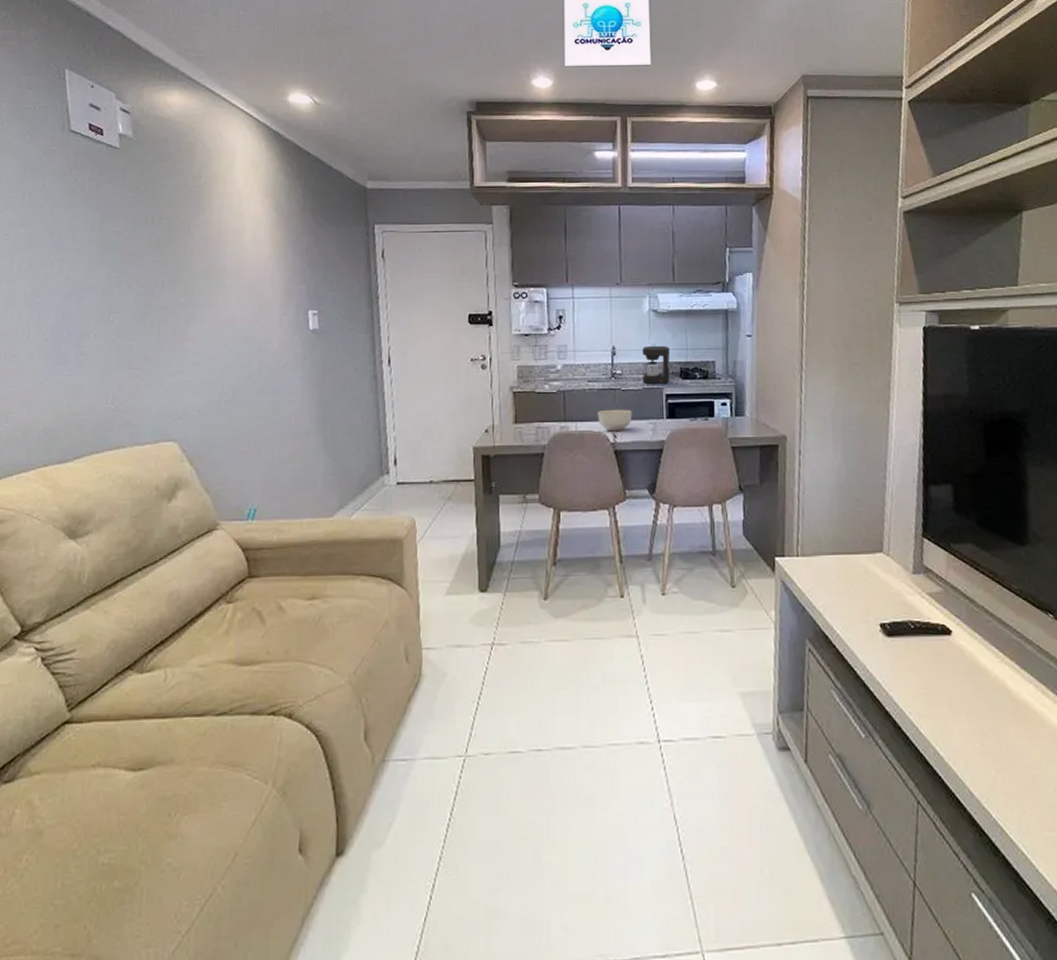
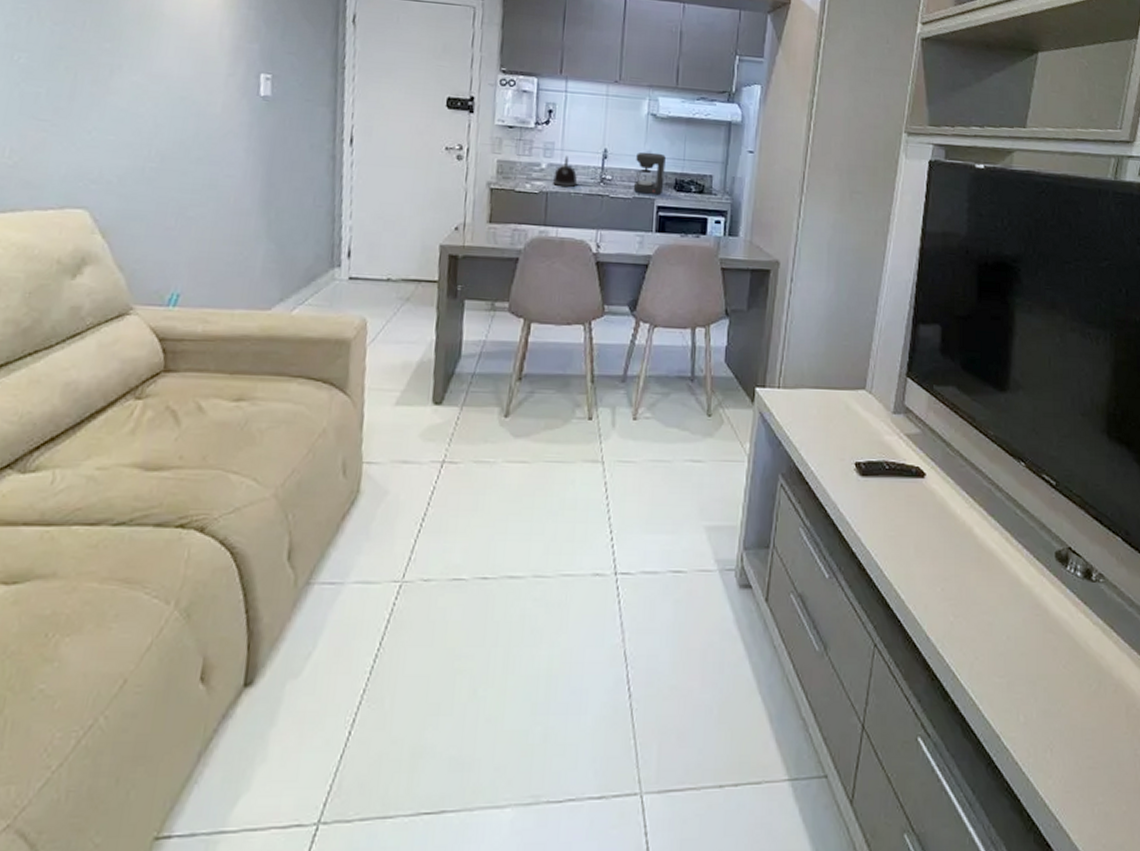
kettle: none [568,356,591,385] -> present [552,155,578,188]
bowl: present [597,409,632,432] -> none [581,216,619,242]

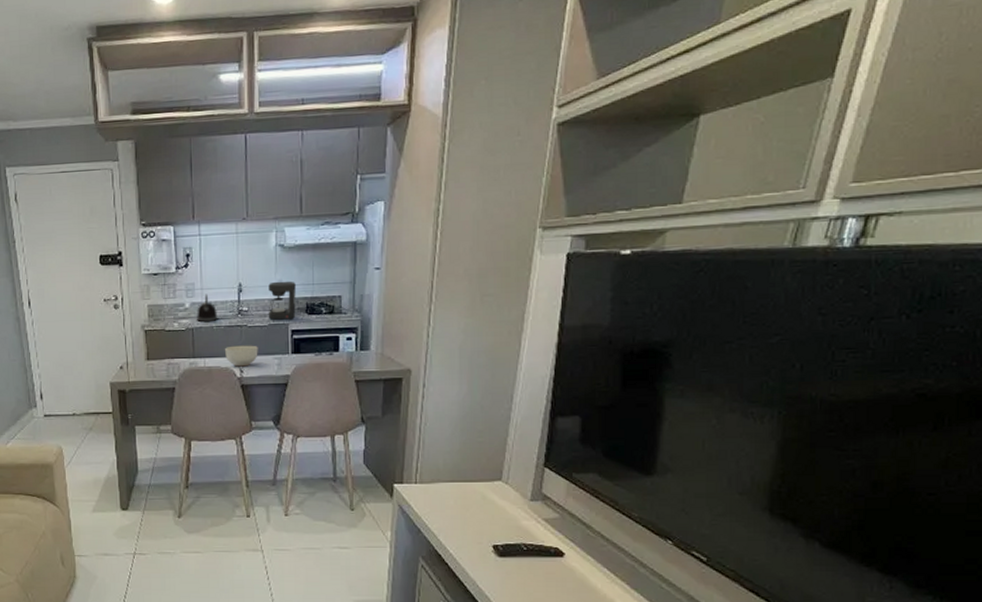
bowl: none [581,216,619,242] -> present [224,345,258,367]

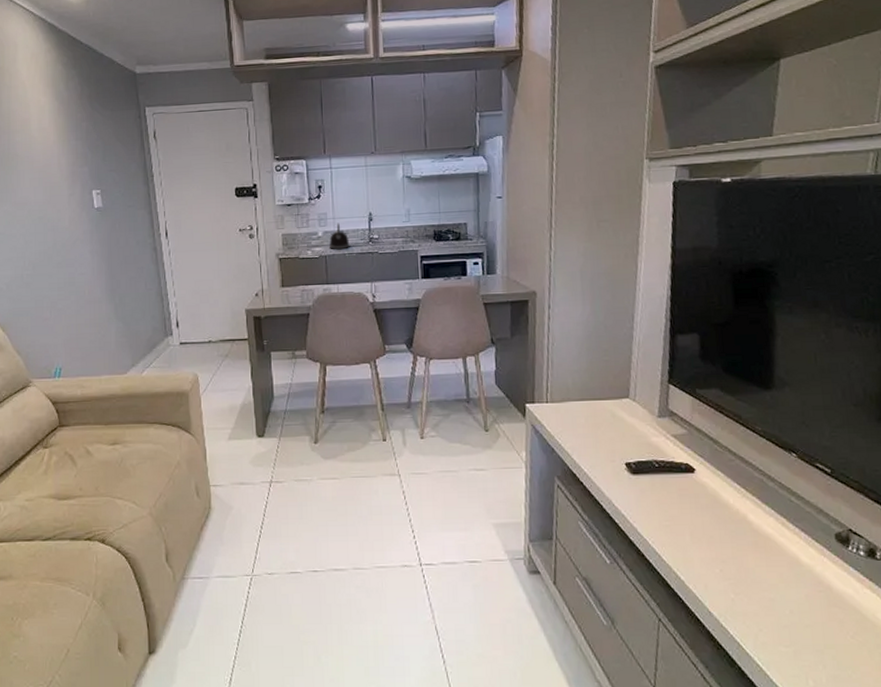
bowl: present [224,345,258,367] -> none [356,271,390,292]
coffee maker: present [268,281,296,321] -> none [397,210,424,248]

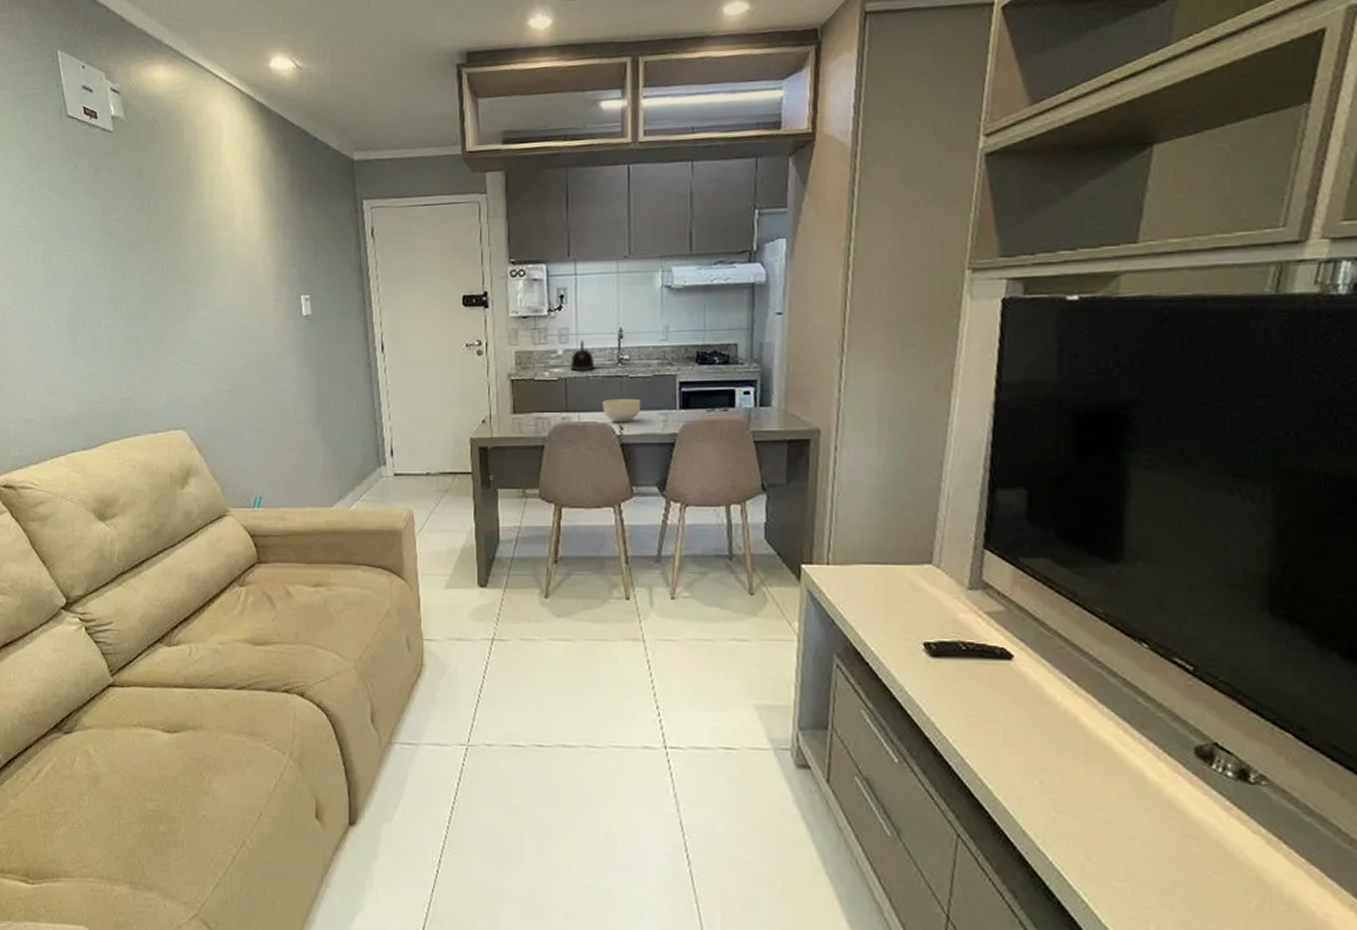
bowl: none [356,271,390,292] -> present [601,398,641,423]

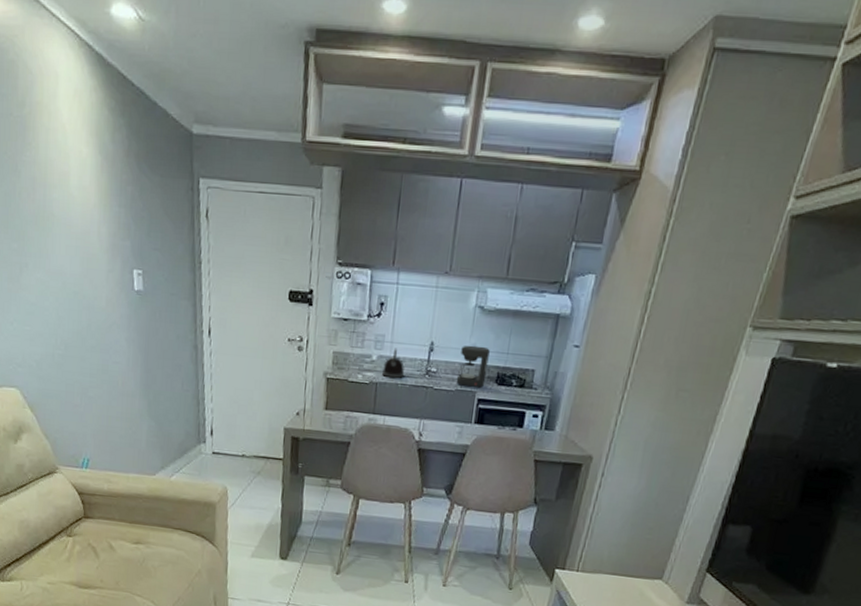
bowl: present [601,398,641,423] -> none [406,406,441,431]
coffee maker: none [652,326,685,372] -> present [456,345,490,389]

